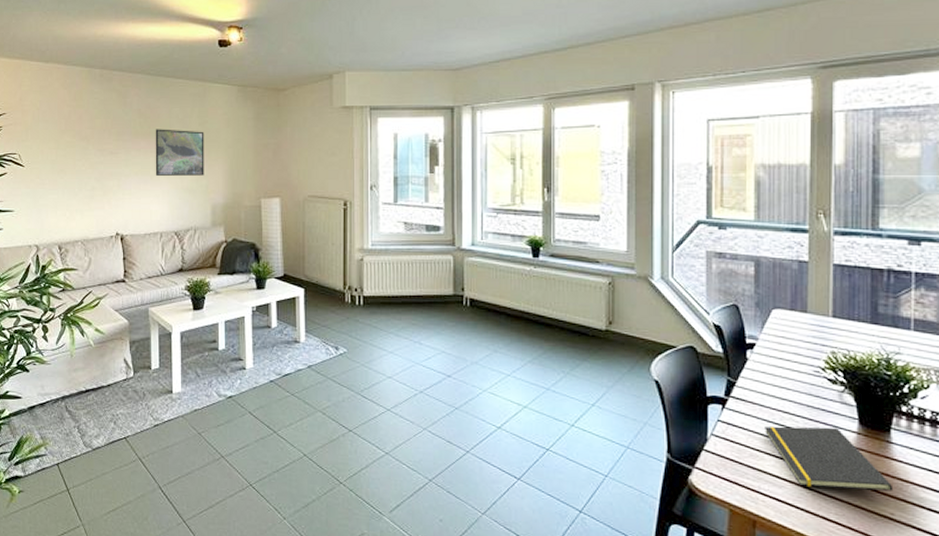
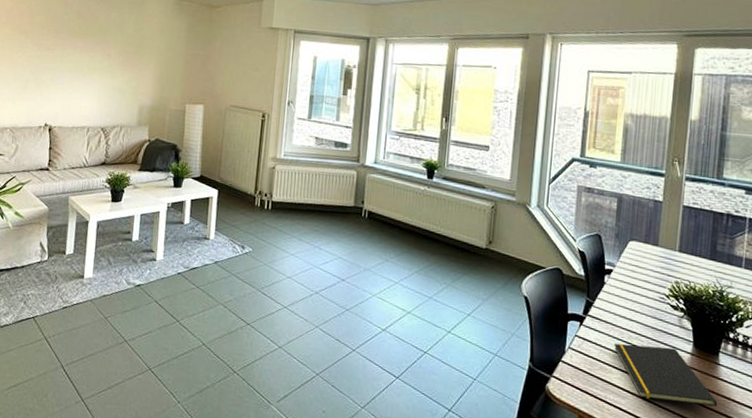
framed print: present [155,129,204,176] -> none [88,30,139,78]

